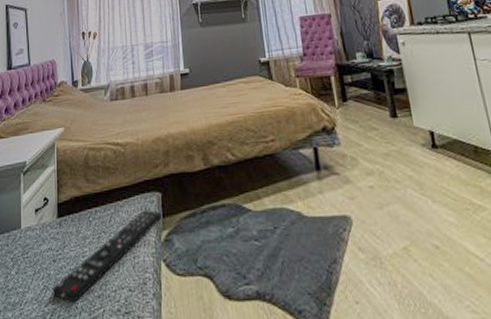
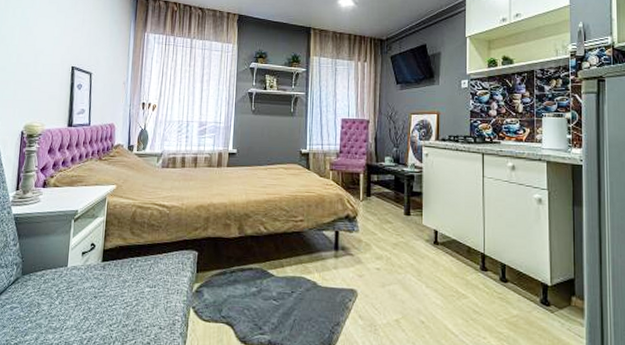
remote control: present [52,210,163,303] -> none [90,264,197,333]

